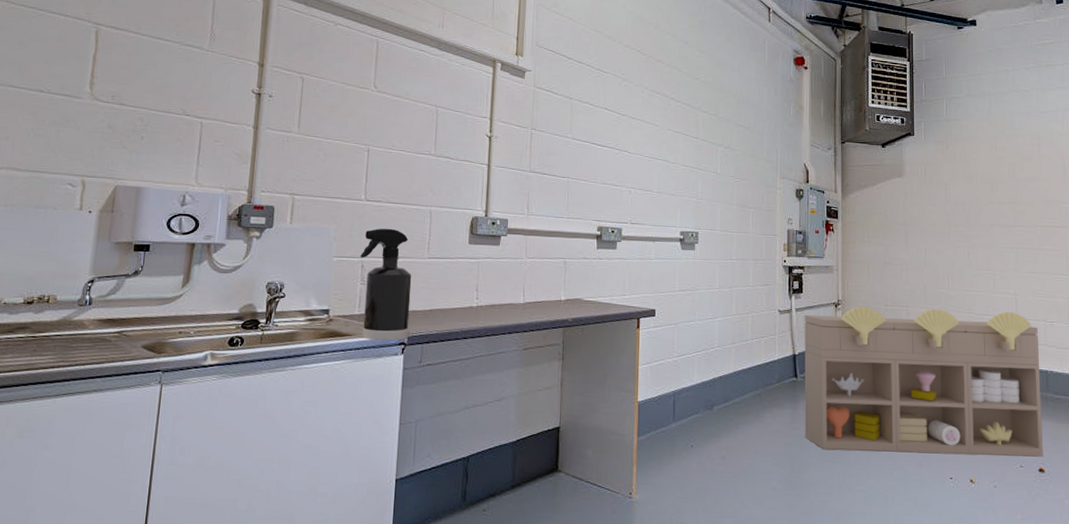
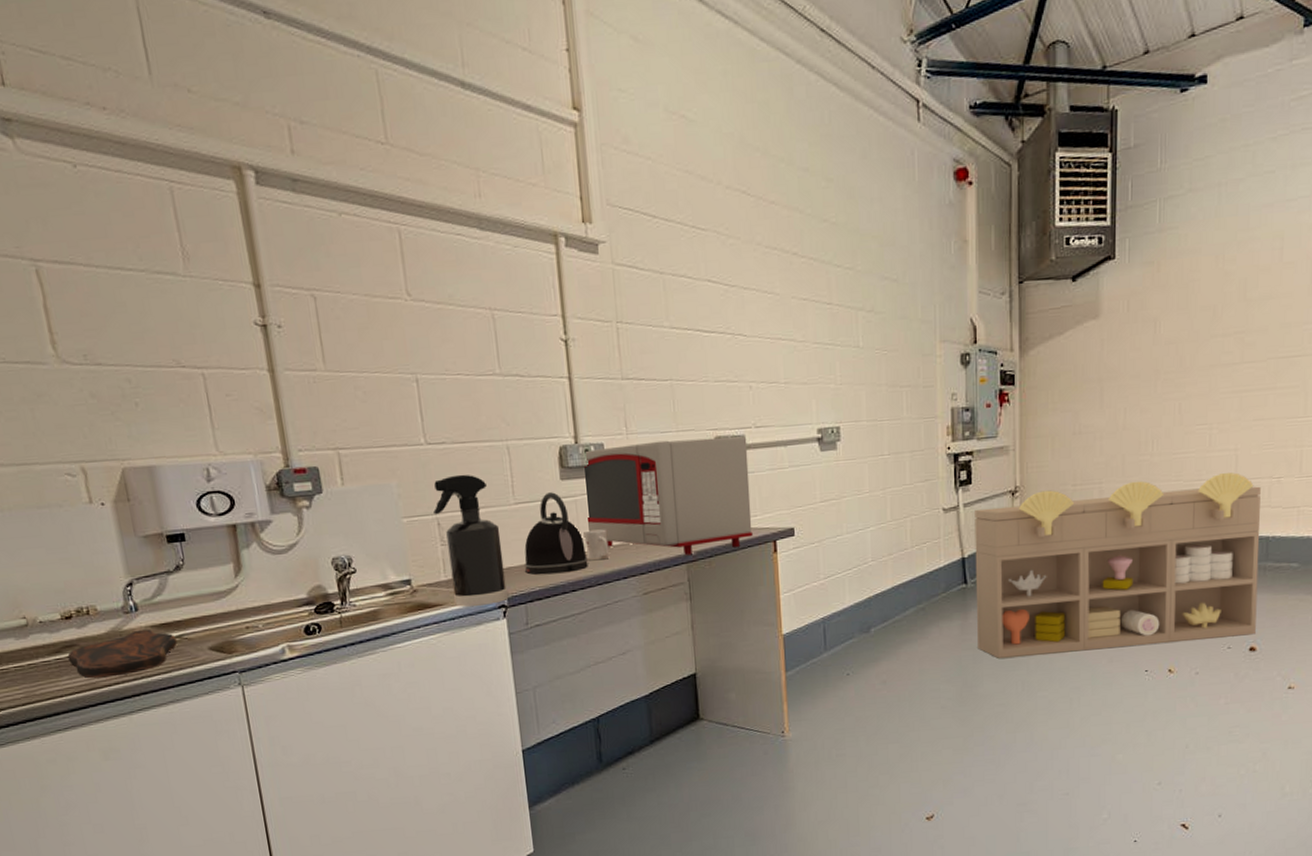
cutting board: none [17,321,117,361] -> present [67,629,177,679]
kettle: none [426,253,482,322] -> present [523,492,589,575]
microwave: none [475,223,623,321] -> present [576,436,753,556]
mug: none [480,288,501,315] -> present [584,529,610,561]

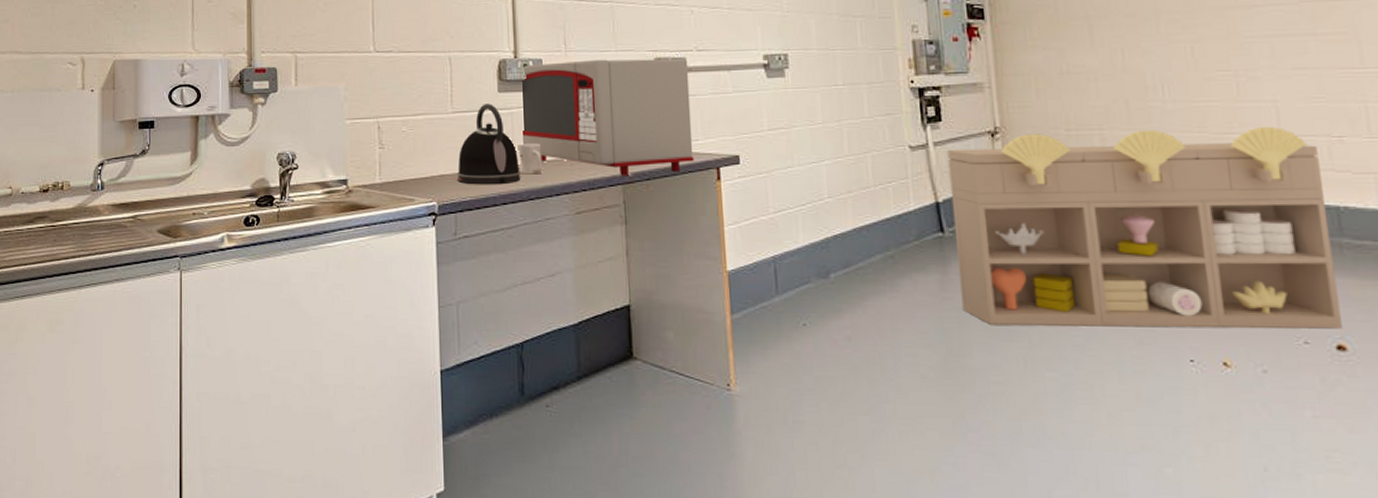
cutting board: present [67,629,177,679] -> none [38,207,131,250]
spray bottle: present [433,474,509,607] -> none [375,81,440,212]

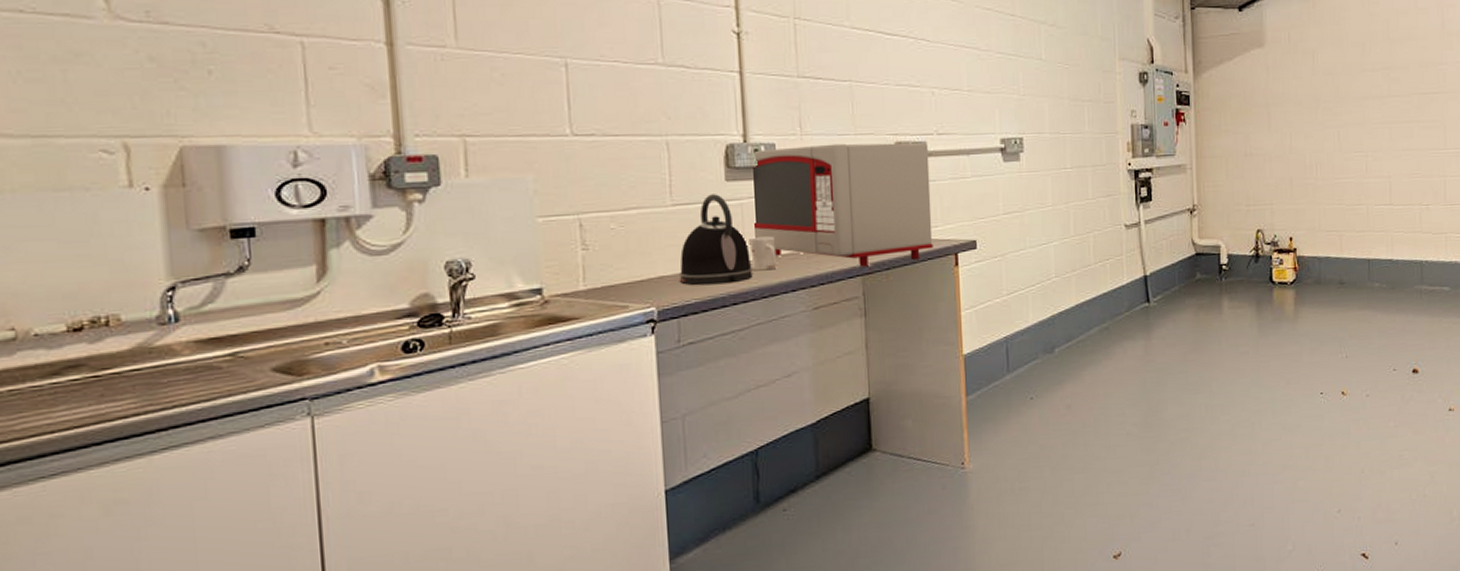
storage shelving unit: present [947,127,1342,329] -> none [1155,199,1417,381]

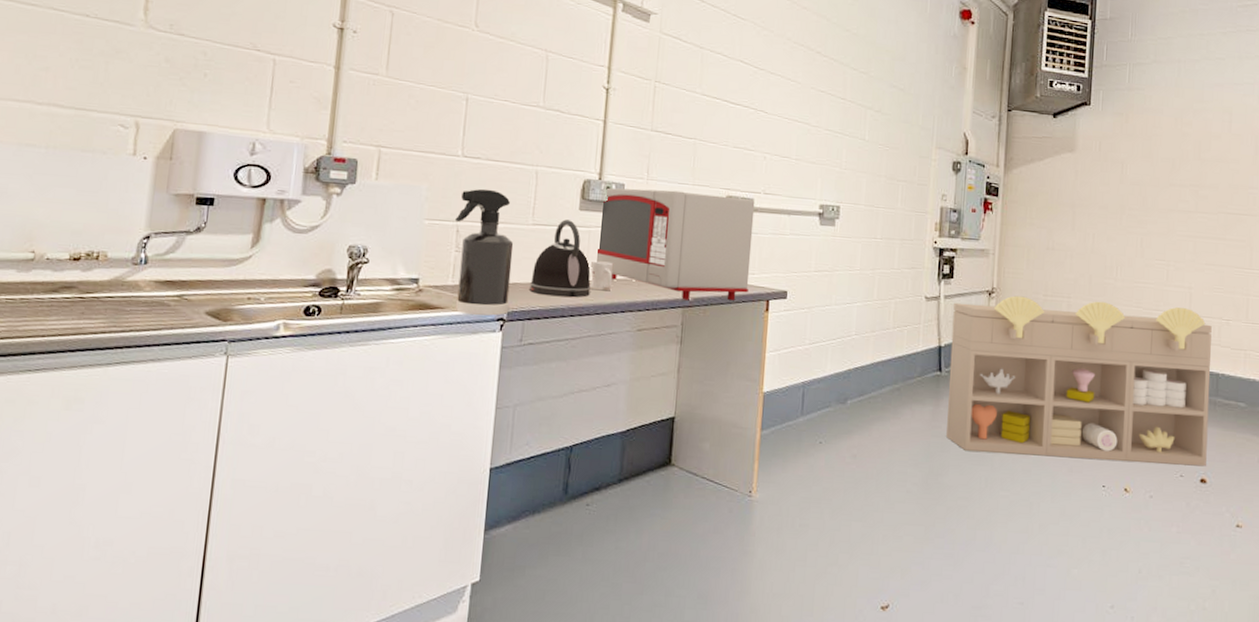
spray bottle: none [576,170,659,322] -> present [455,188,514,316]
storage shelving unit: none [1155,199,1417,381] -> present [946,295,1212,467]

